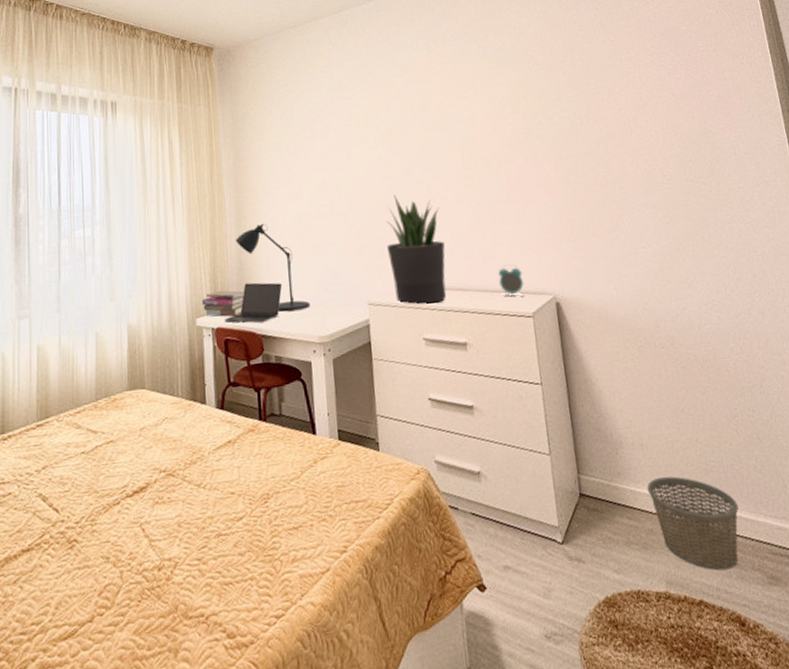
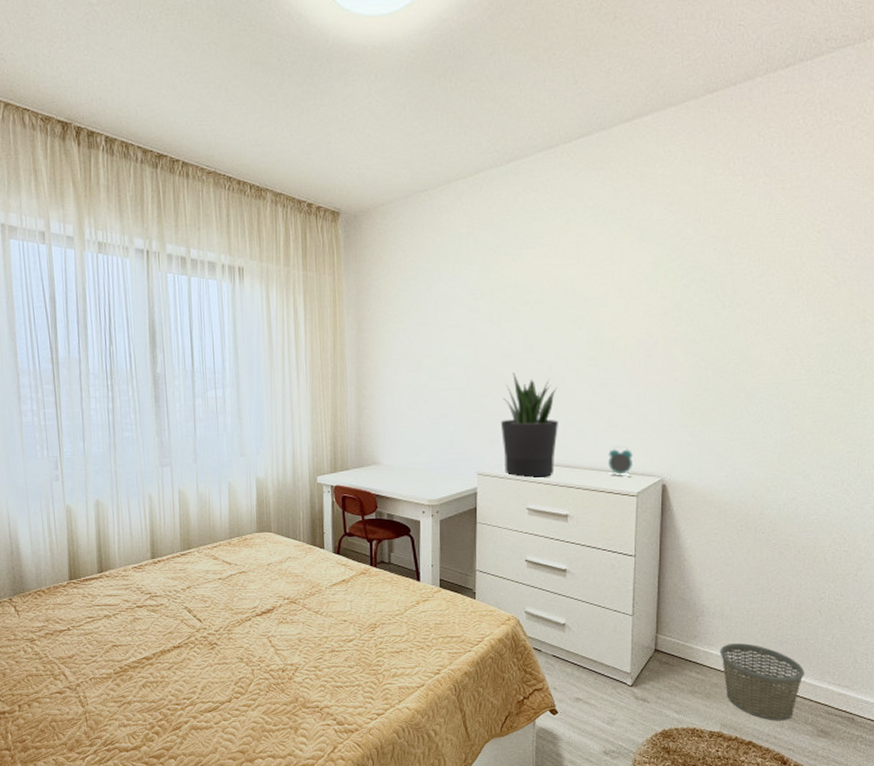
books: present [201,290,244,317] -> none [322,454,362,477]
laptop: present [224,282,283,324] -> none [342,448,398,485]
desk lamp: present [235,224,311,312] -> none [355,394,423,476]

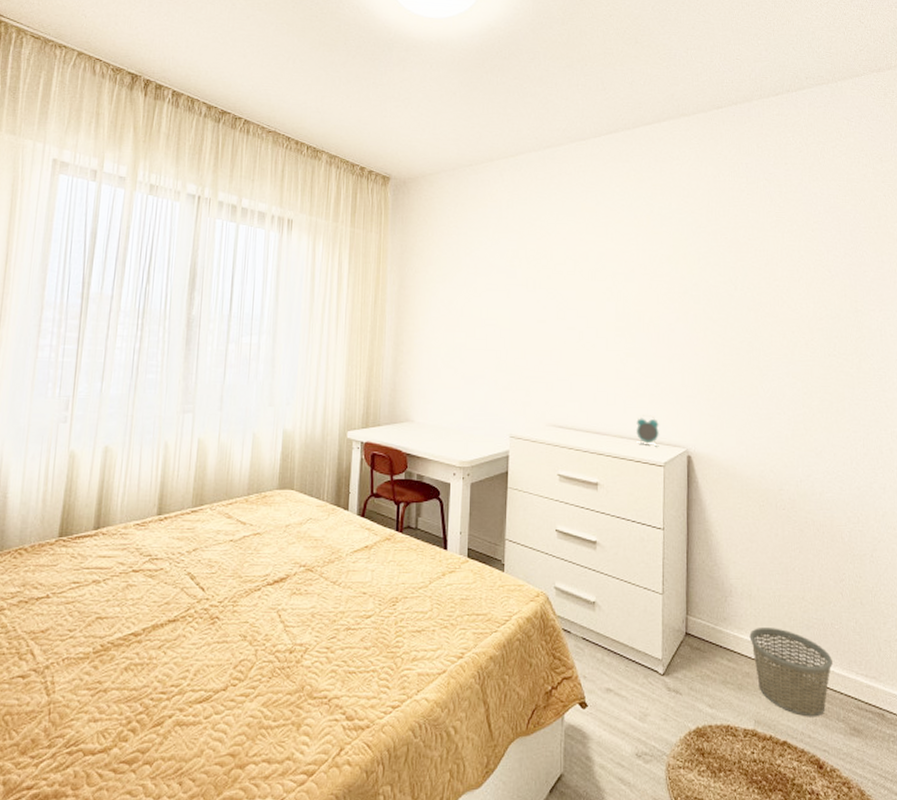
planter: present [501,373,558,479] -> none [534,337,589,444]

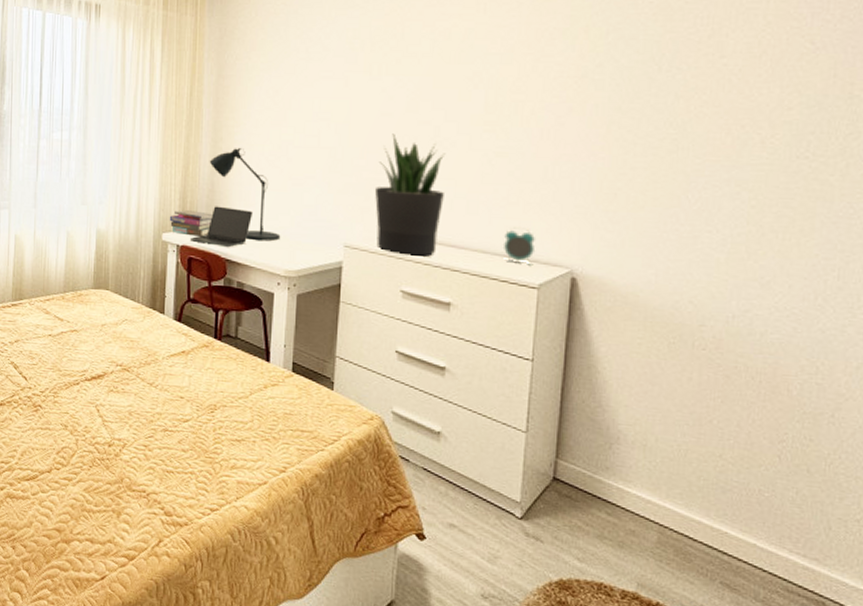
books: none [354,409,395,433] -> present [169,210,213,237]
laptop: none [373,404,431,443] -> present [189,206,254,248]
desk lamp: none [391,351,456,435] -> present [209,148,281,242]
planter: none [534,337,589,444] -> present [375,133,446,257]
basket: present [749,628,833,717] -> none [639,483,755,591]

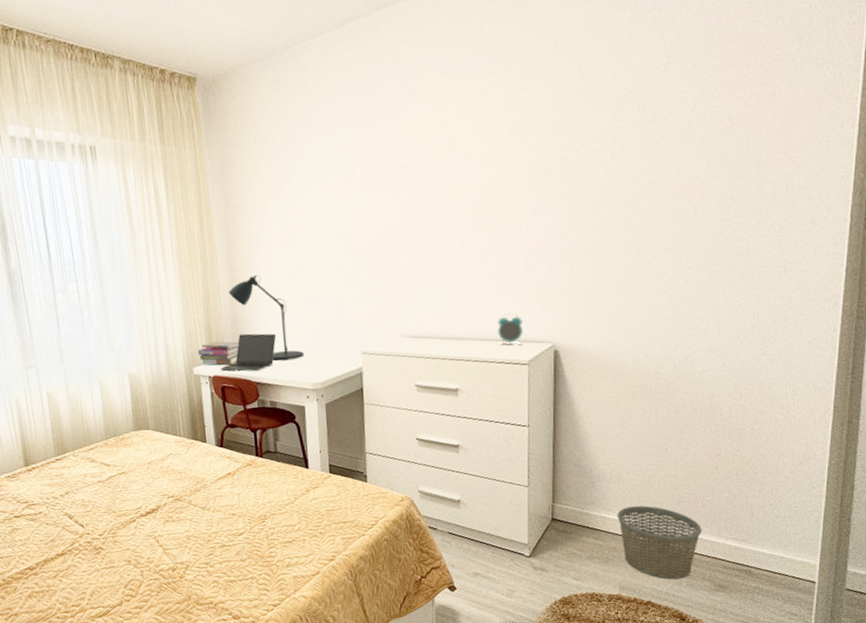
planter: present [375,133,446,257] -> none [384,243,444,354]
basket: none [639,483,755,591] -> present [617,505,702,580]

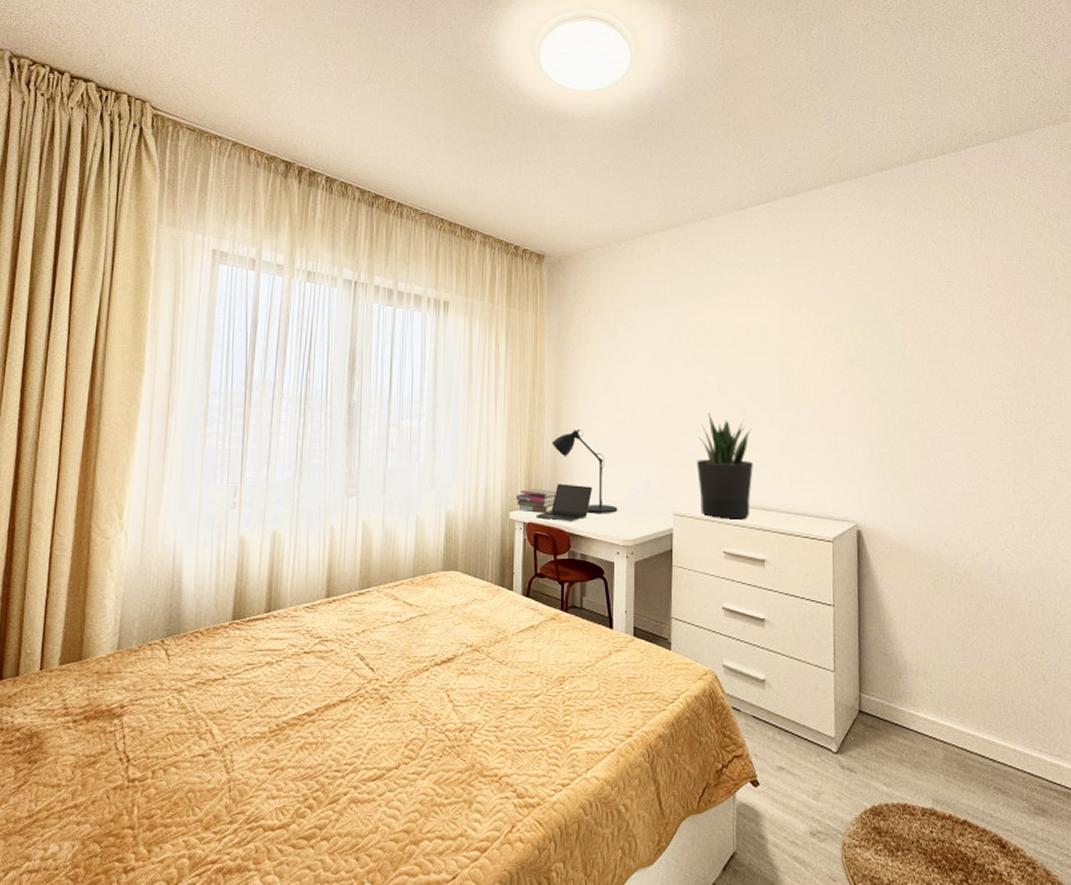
planter: none [384,243,444,354] -> present [697,413,753,521]
alarm clock: present [498,312,523,345] -> none [803,489,827,521]
basket: present [617,505,702,580] -> none [926,705,1014,796]

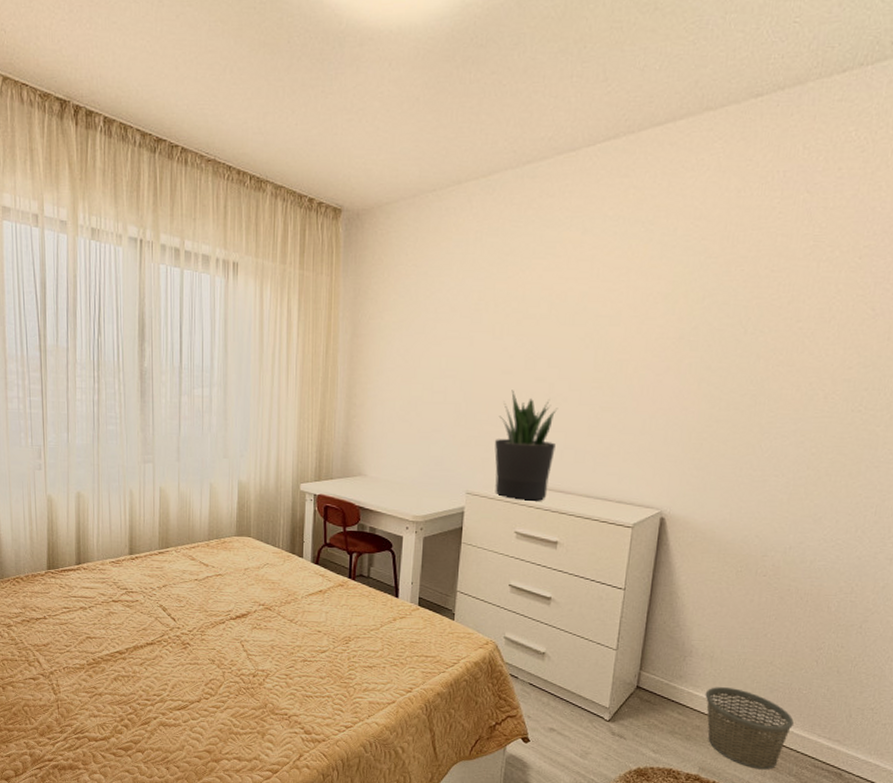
books: present [515,489,556,513] -> none [306,462,347,486]
laptop: present [535,484,593,522] -> none [326,458,385,496]
desk lamp: present [551,430,618,514] -> none [344,404,410,490]
basket: none [926,705,1014,796] -> present [705,687,794,770]

